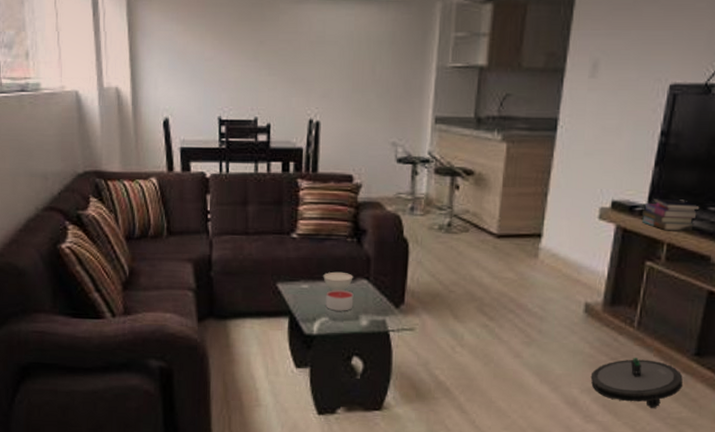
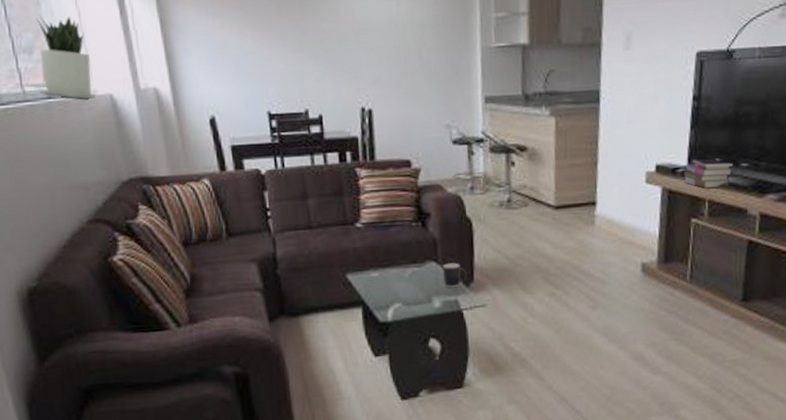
planter: none [14,13,64,94] -> present [36,15,97,99]
bowl: present [323,271,353,292] -> none [392,256,422,277]
candle: present [325,290,354,311] -> none [396,274,425,296]
mug: none [373,282,397,308] -> present [442,263,467,288]
robot vacuum: present [590,358,684,408] -> none [653,309,735,354]

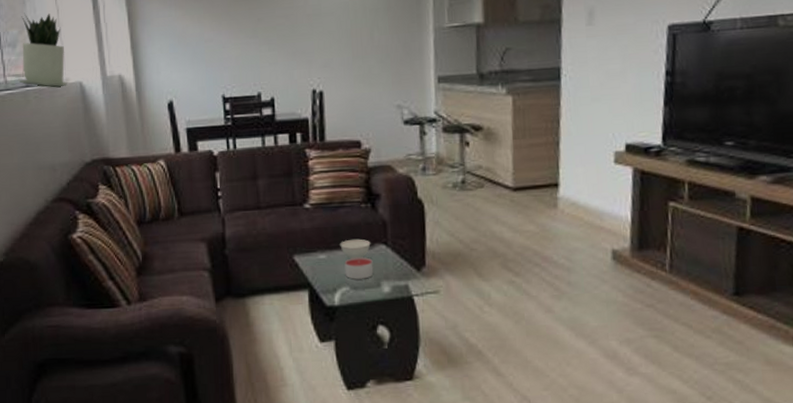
bowl: none [392,256,422,277] -> present [340,238,371,259]
candle: none [396,274,425,296] -> present [344,257,374,280]
mug: present [442,263,467,288] -> none [392,246,418,273]
books: present [683,158,733,189] -> none [657,136,716,170]

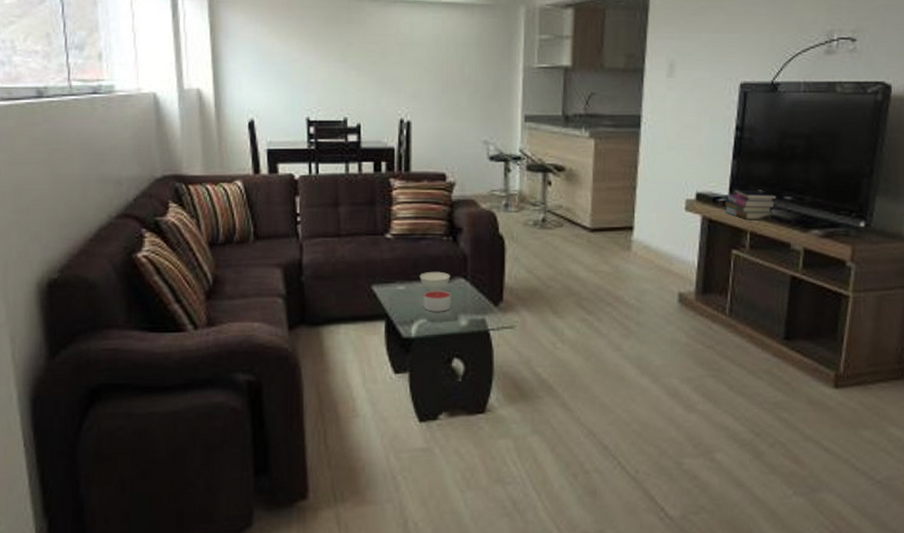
planter: present [18,13,68,87] -> none [85,14,141,96]
books: none [657,136,716,170] -> present [724,190,777,220]

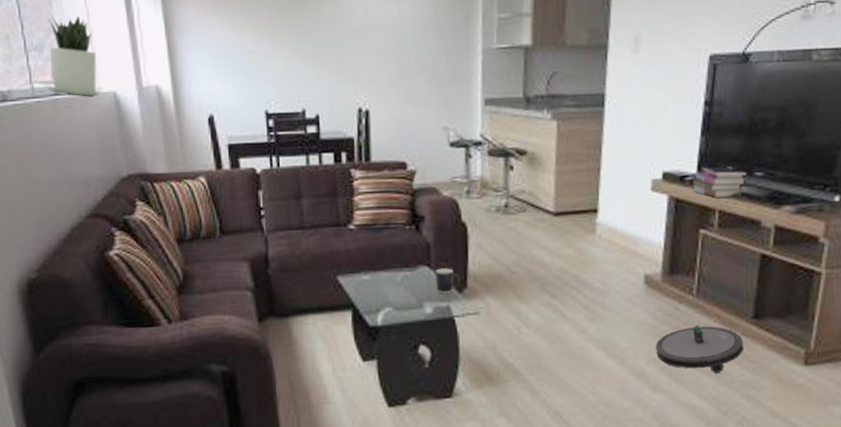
planter: none [85,14,141,96] -> present [46,14,101,96]
bowl: present [419,271,450,291] -> none [384,260,414,281]
candle: present [423,290,452,312] -> none [388,279,416,300]
mug: none [471,280,496,307] -> present [435,268,460,294]
robot vacuum: none [689,345,776,394] -> present [655,325,744,373]

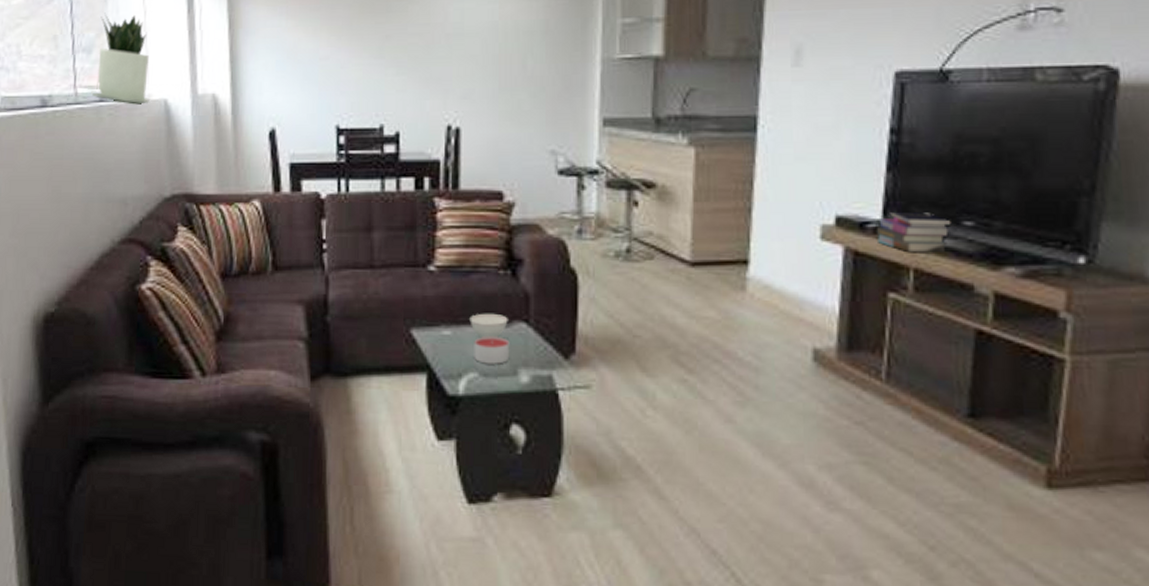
bowl: none [384,260,414,281] -> present [469,313,508,339]
candle: none [388,279,416,300] -> present [474,337,510,364]
mug: present [435,268,460,294] -> none [534,326,566,360]
robot vacuum: present [655,325,744,373] -> none [829,421,957,490]

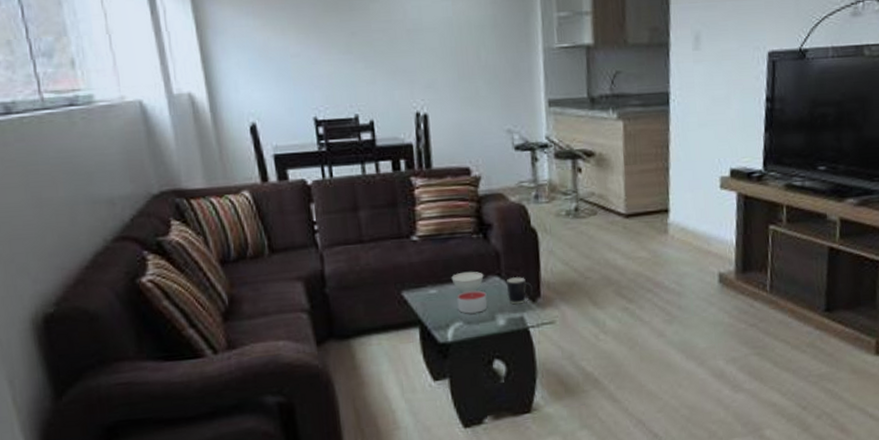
planter: present [91,12,151,103] -> none [57,16,125,106]
mug: none [534,326,566,360] -> present [506,277,533,305]
books: present [876,212,951,253] -> none [759,162,811,194]

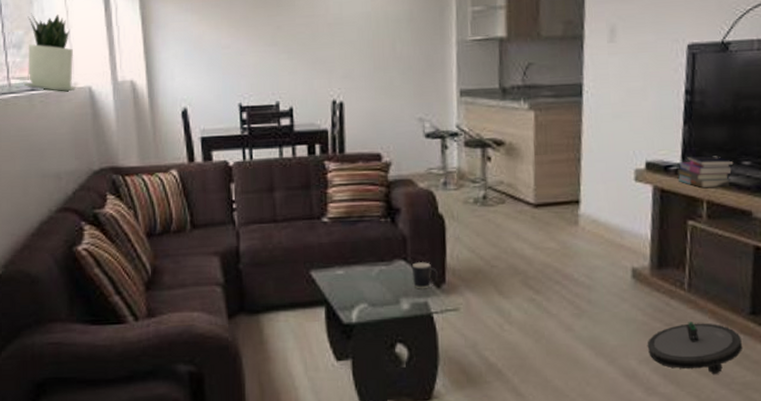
planter: none [57,16,125,106] -> present [23,13,77,91]
bowl: present [451,271,484,293] -> none [358,254,390,275]
candle: present [457,290,488,314] -> none [363,273,393,296]
robot vacuum: none [733,321,819,369] -> present [647,322,743,374]
books: none [759,162,811,194] -> present [677,156,734,188]

